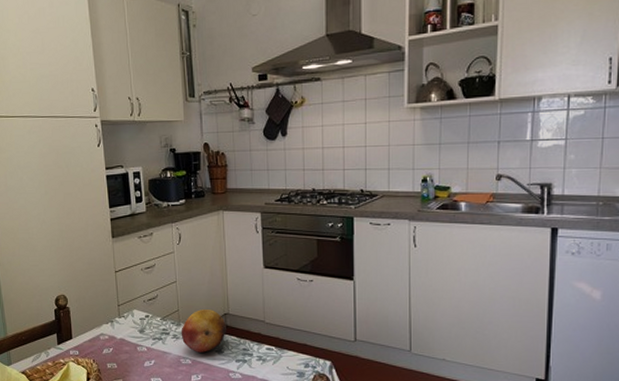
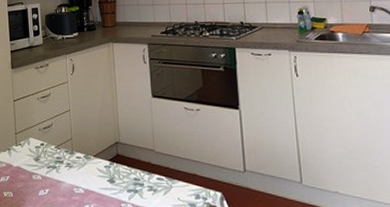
fruit: present [181,309,226,353] -> none [74,138,118,182]

